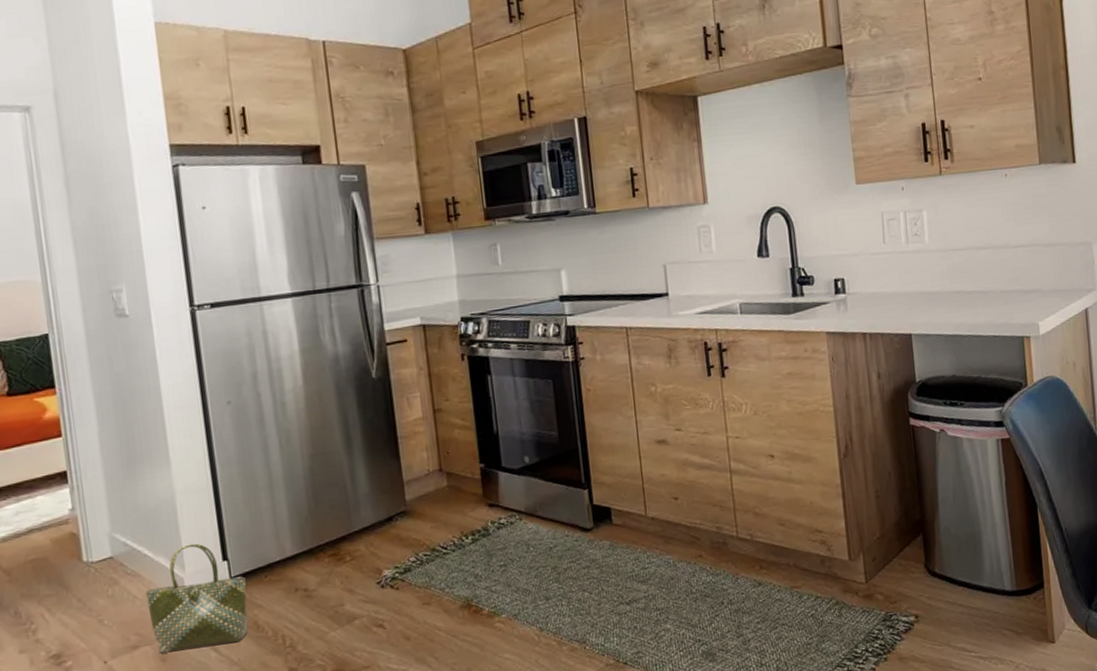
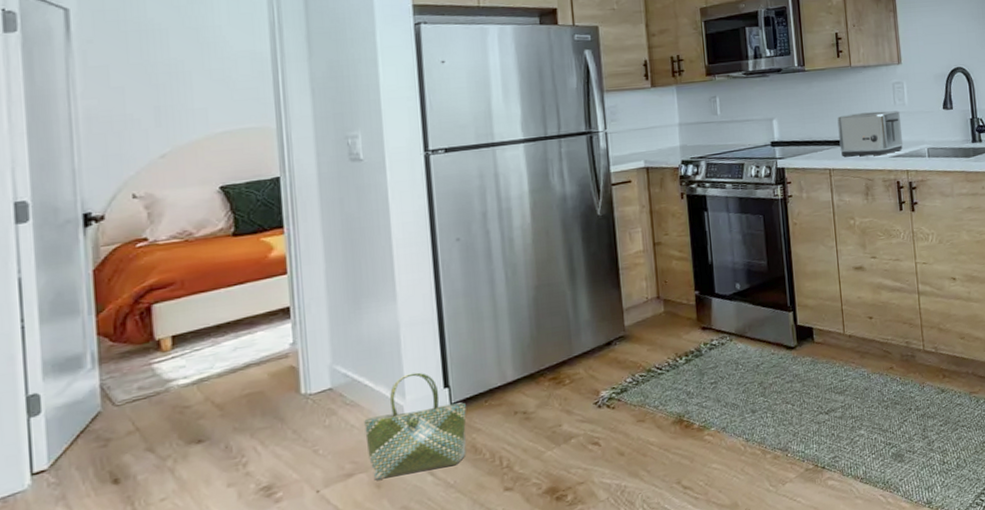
toaster: none [634,259,711,313] -> present [837,110,904,156]

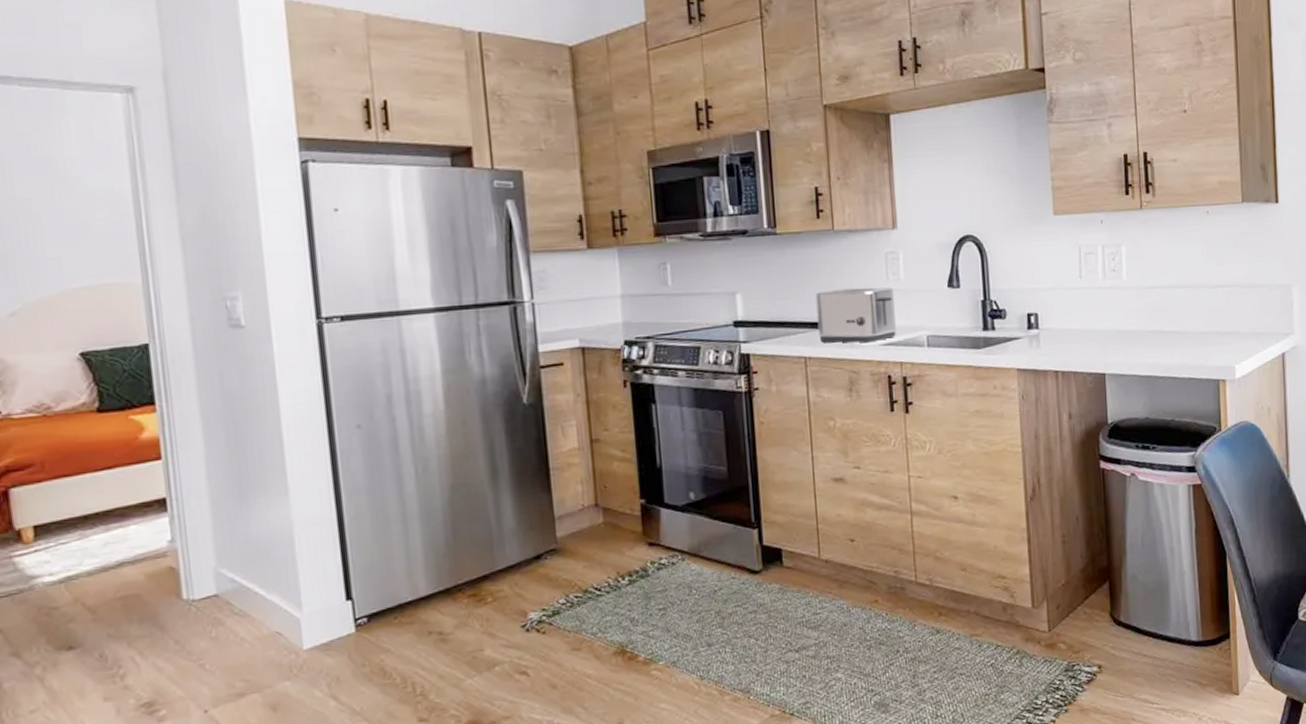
shopping bag: present [364,372,467,480] -> none [256,580,374,702]

